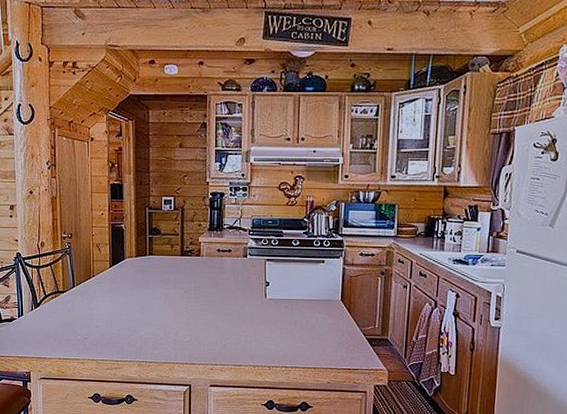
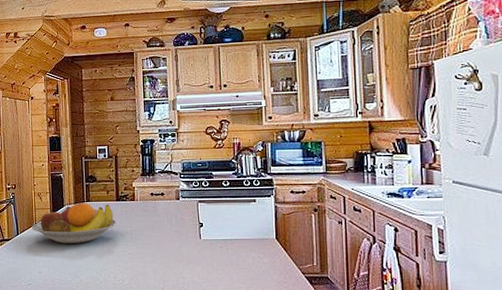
fruit bowl: none [89,255,181,298] -> present [32,202,118,243]

